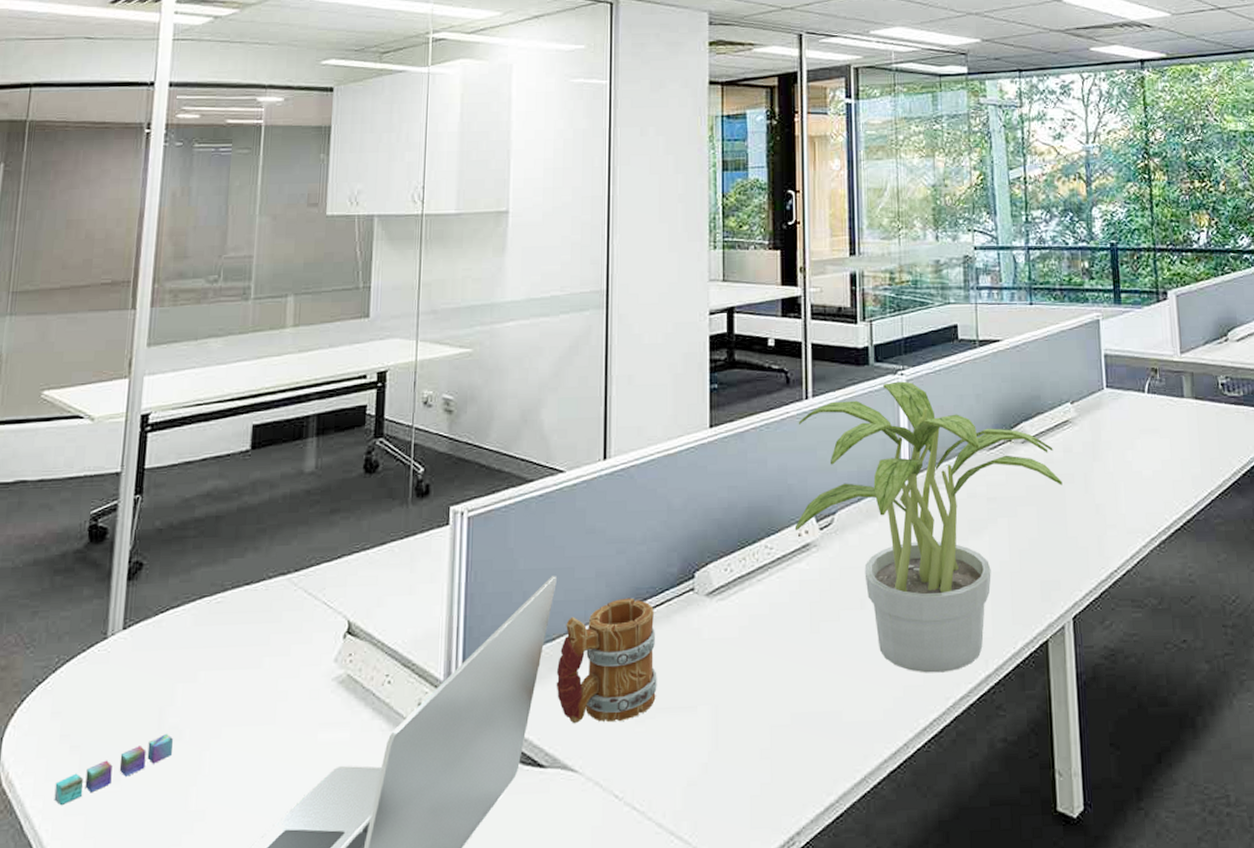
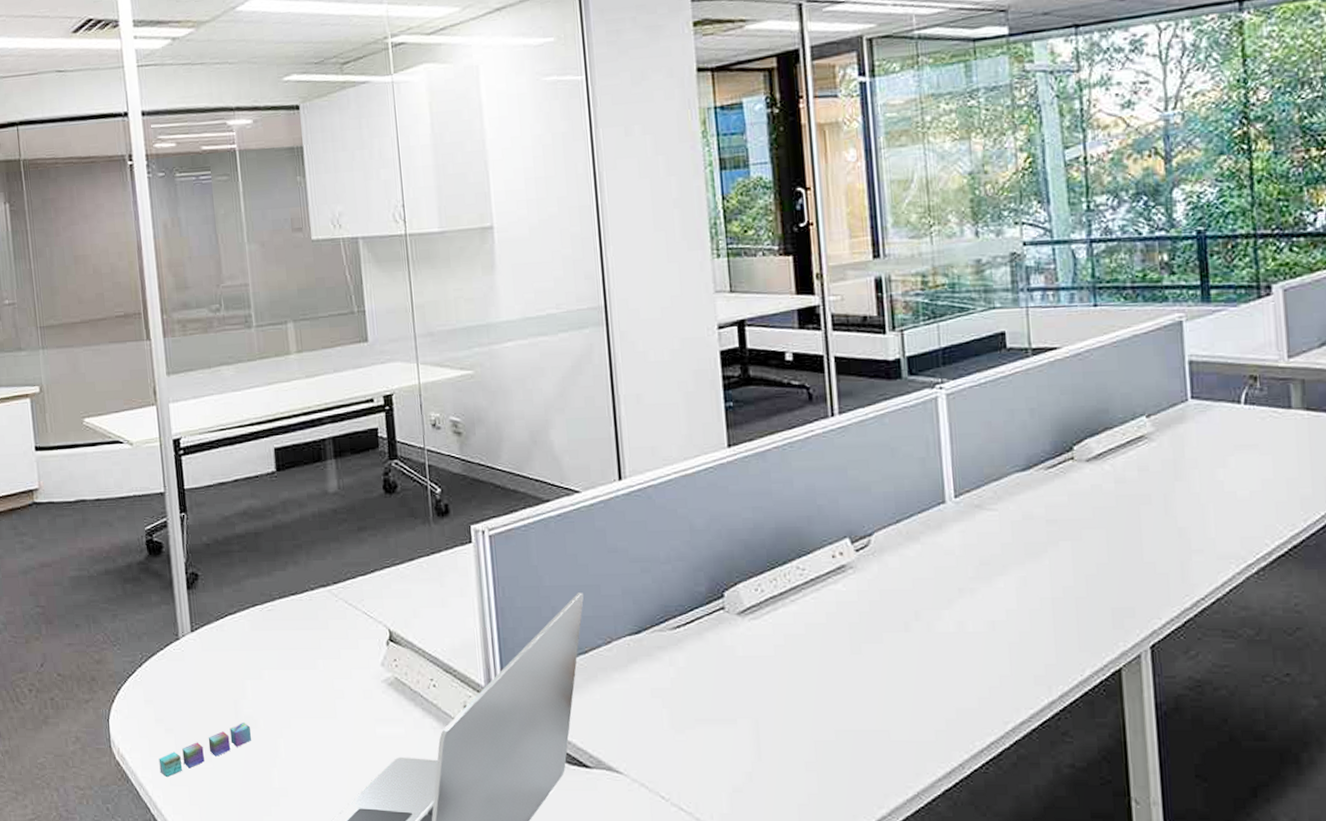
mug: present [556,597,657,724] -> none [592,615,695,731]
potted plant: present [794,381,1062,673] -> none [824,395,1137,697]

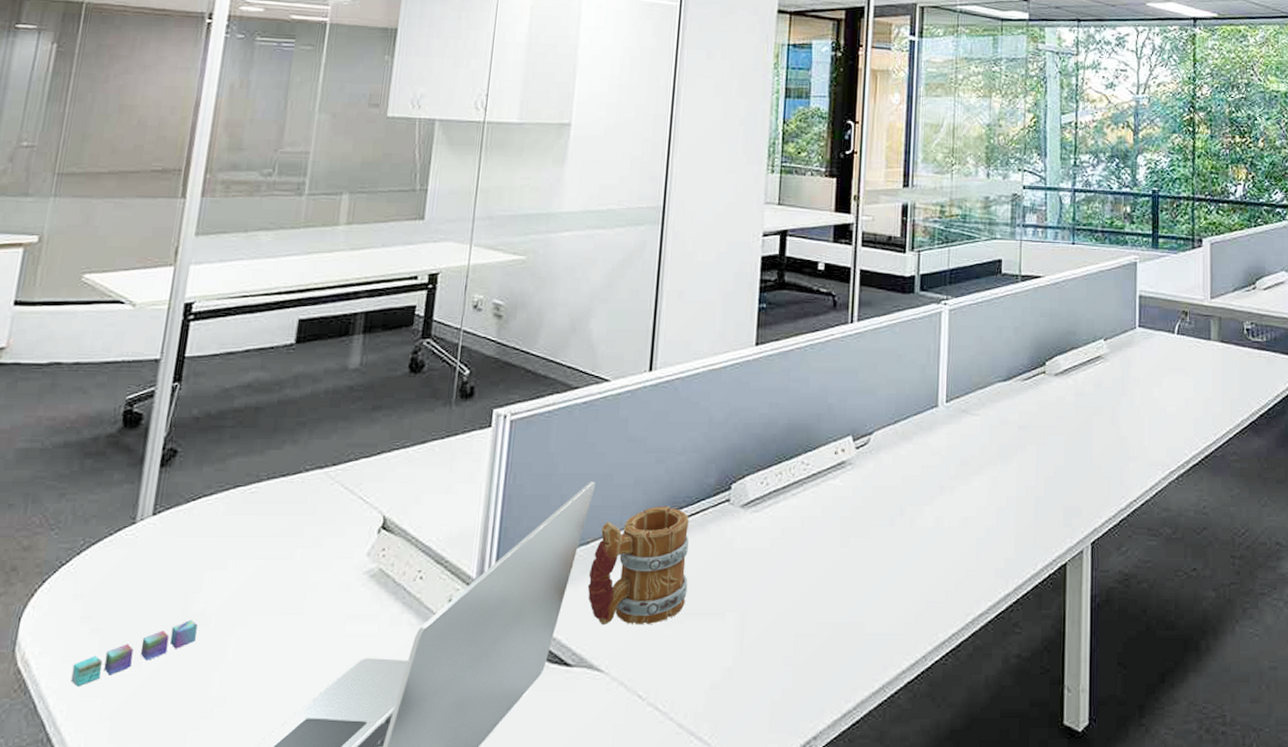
mug: none [592,615,695,731] -> present [587,506,689,626]

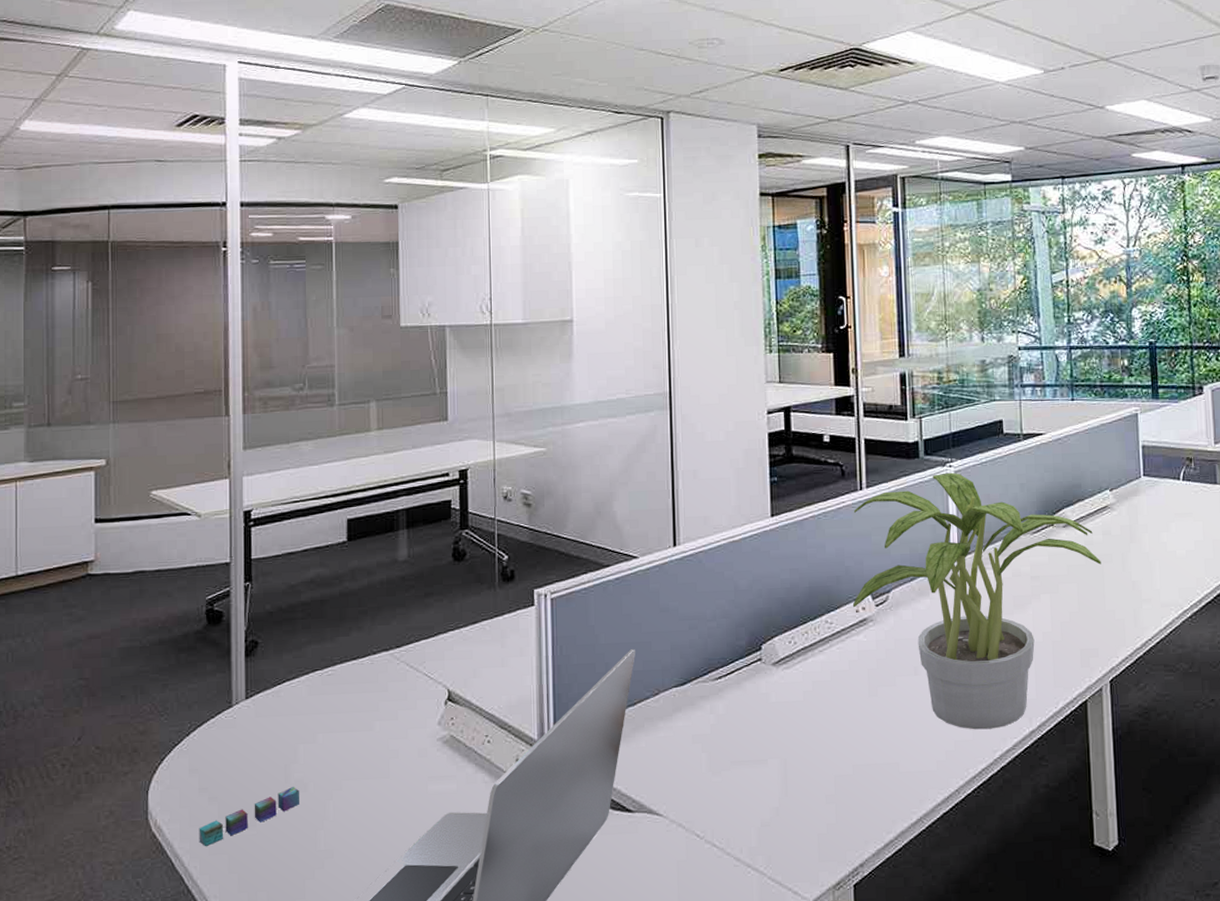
mug: present [587,506,689,626] -> none [639,667,731,776]
potted plant: none [831,310,1091,590] -> present [852,472,1101,730]

